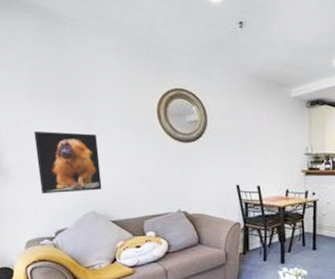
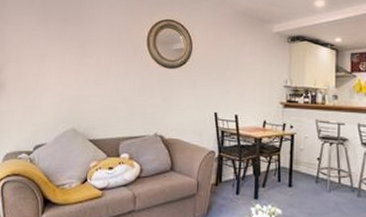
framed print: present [34,130,102,193] -> none [29,50,90,109]

